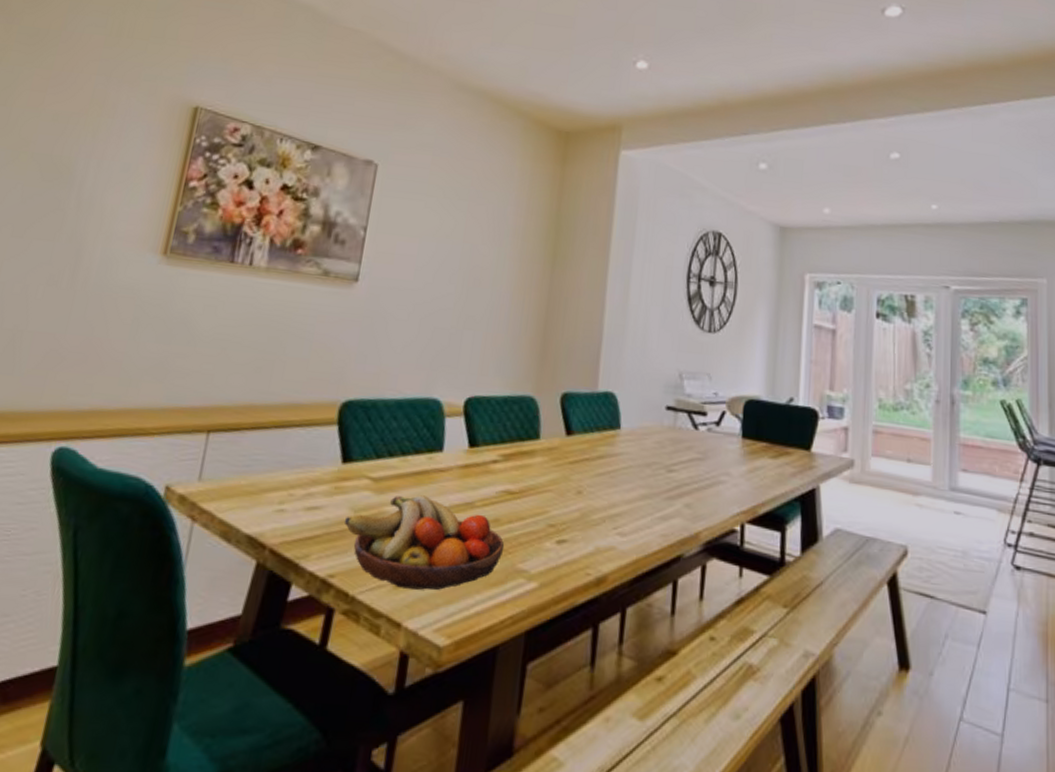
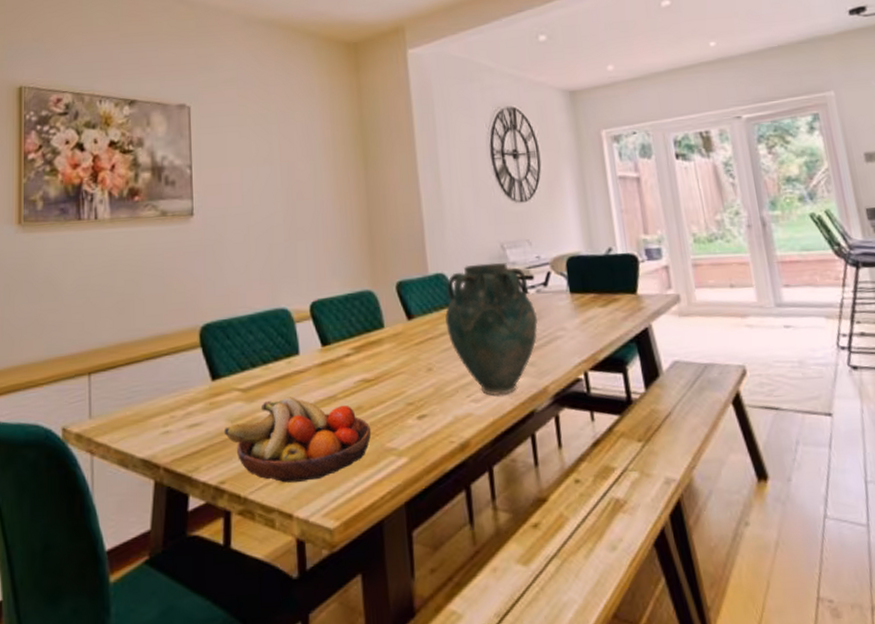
vase: none [605,388,703,534] -> present [445,262,538,397]

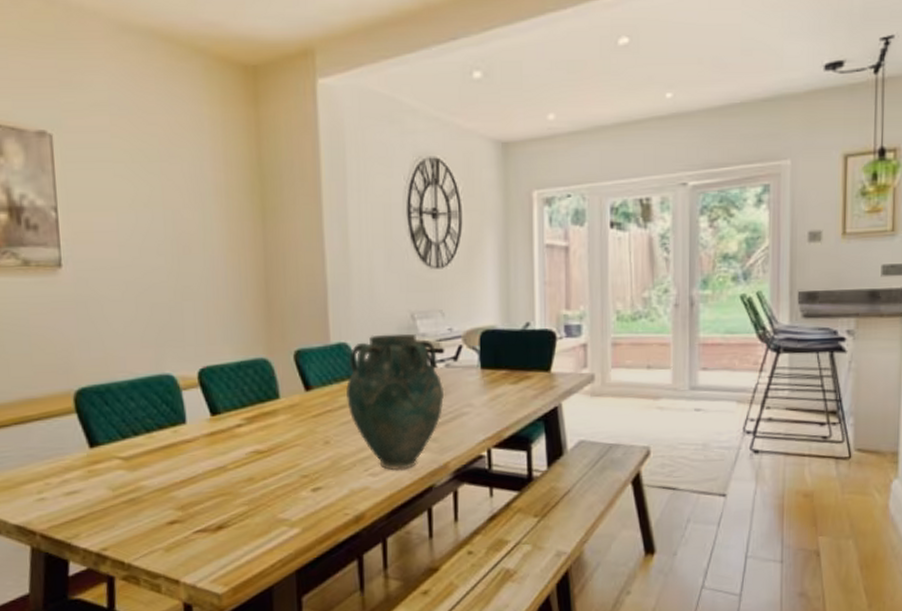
fruit bowl: present [223,397,372,483] -> none [104,466,263,551]

